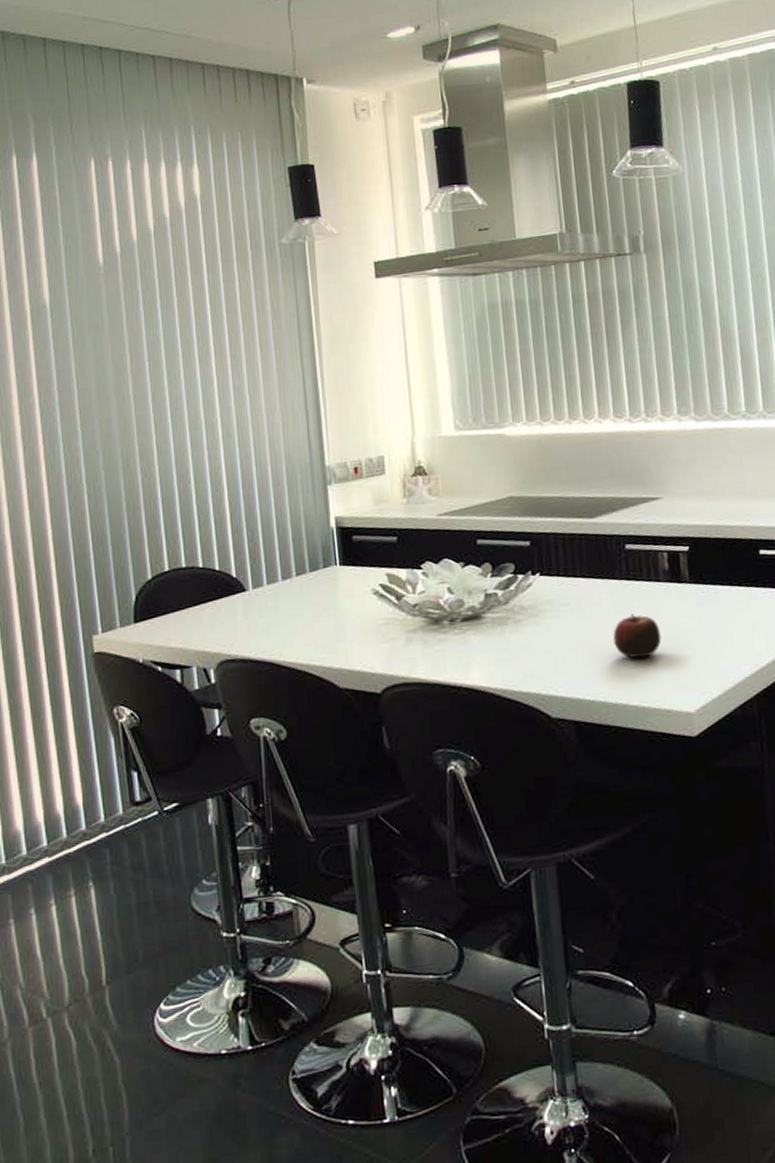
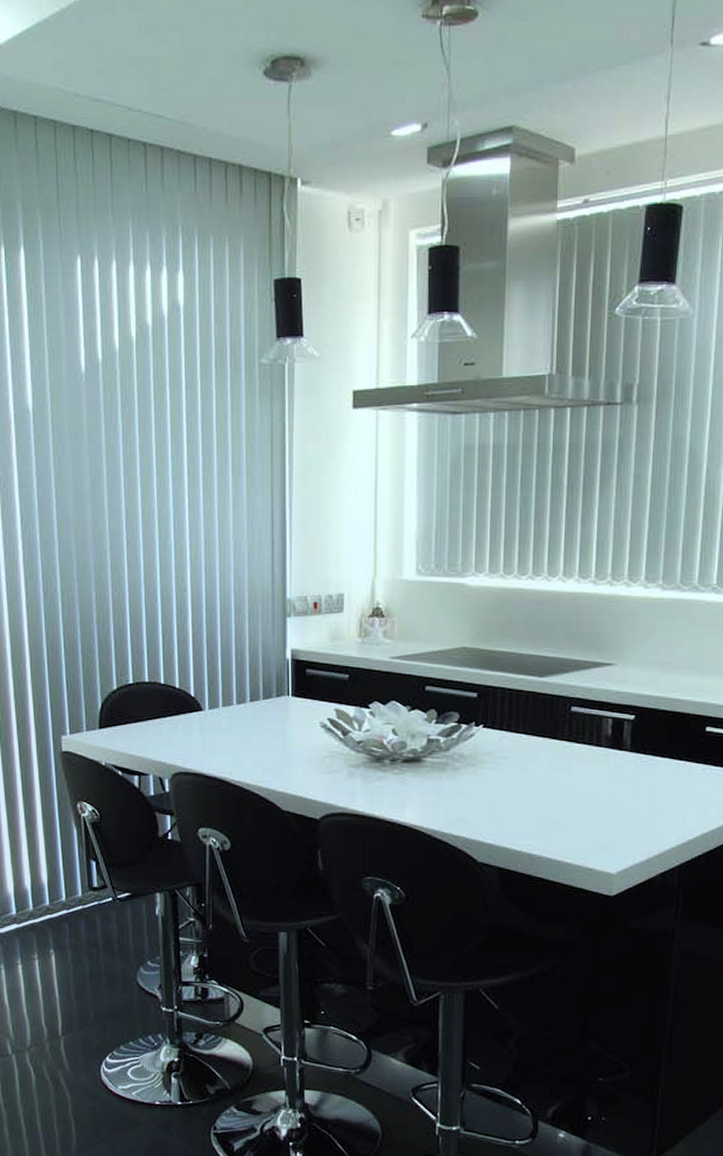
apple: present [612,614,662,659] -> none [545,774,594,817]

